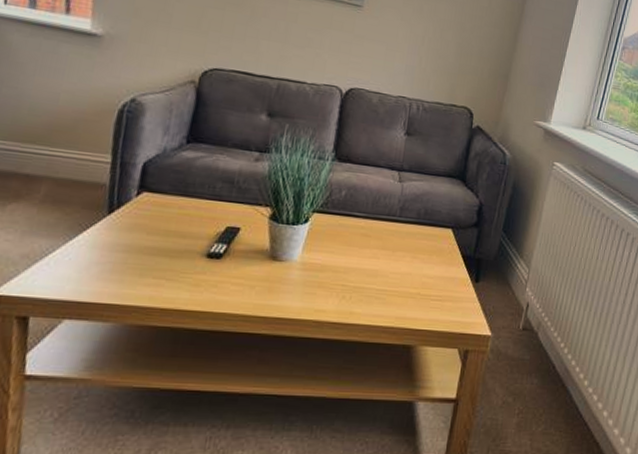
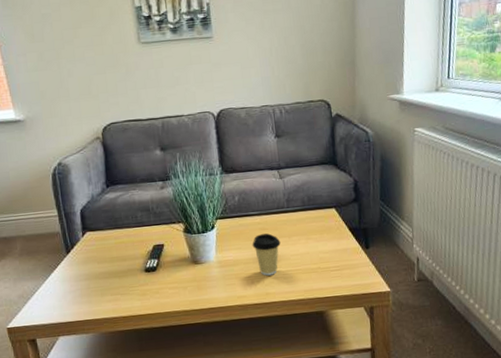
coffee cup: none [347,240,382,292] -> present [252,233,281,276]

